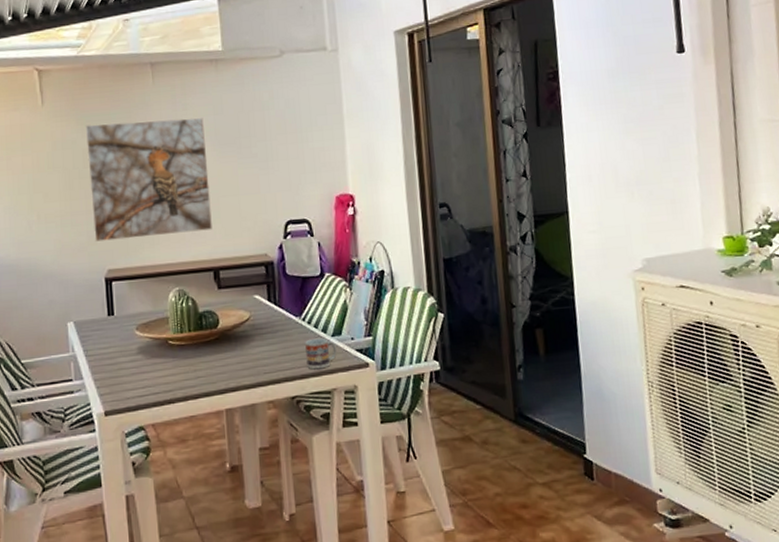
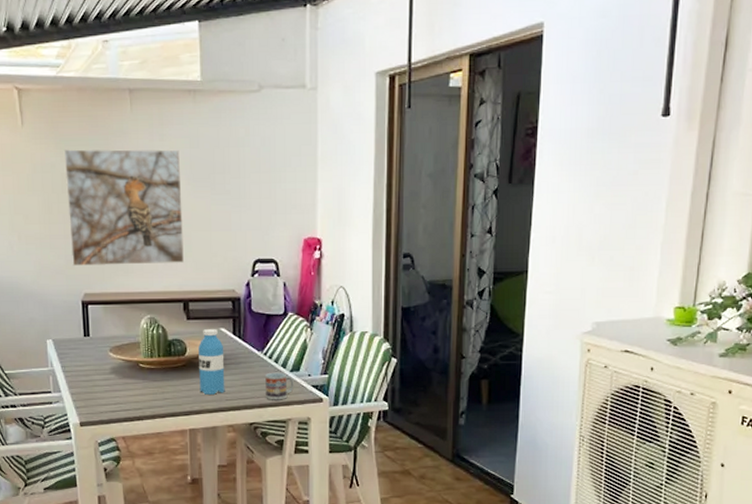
water bottle: none [232,297,263,369] -> present [198,329,225,395]

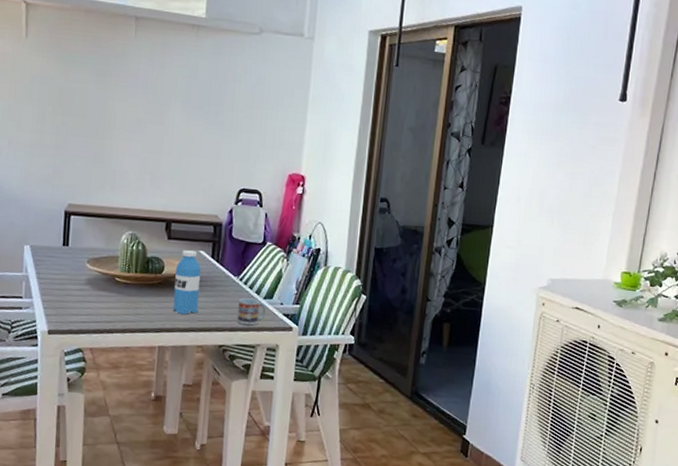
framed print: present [63,149,184,266] -> none [60,65,178,185]

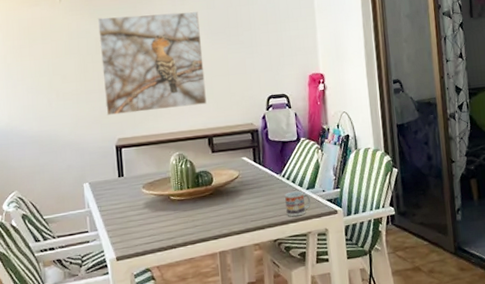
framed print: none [60,65,178,185] -> present [97,11,207,115]
water bottle: present [173,250,202,314] -> none [223,158,250,218]

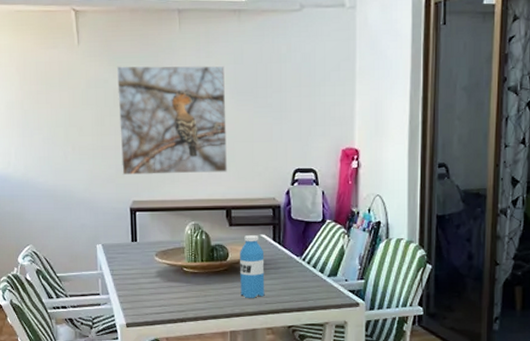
water bottle: none [223,158,250,218] -> present [240,235,265,298]
cup: present [285,191,311,217] -> none [304,277,331,304]

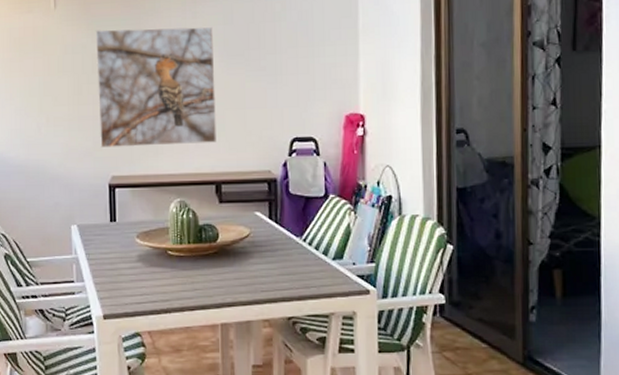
water bottle: present [240,235,265,298] -> none [231,213,261,285]

